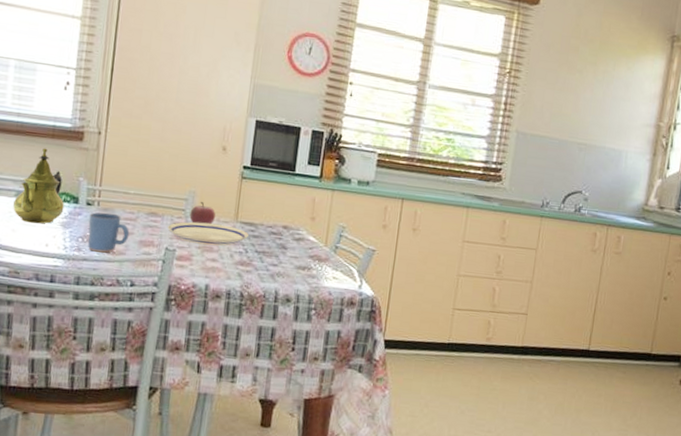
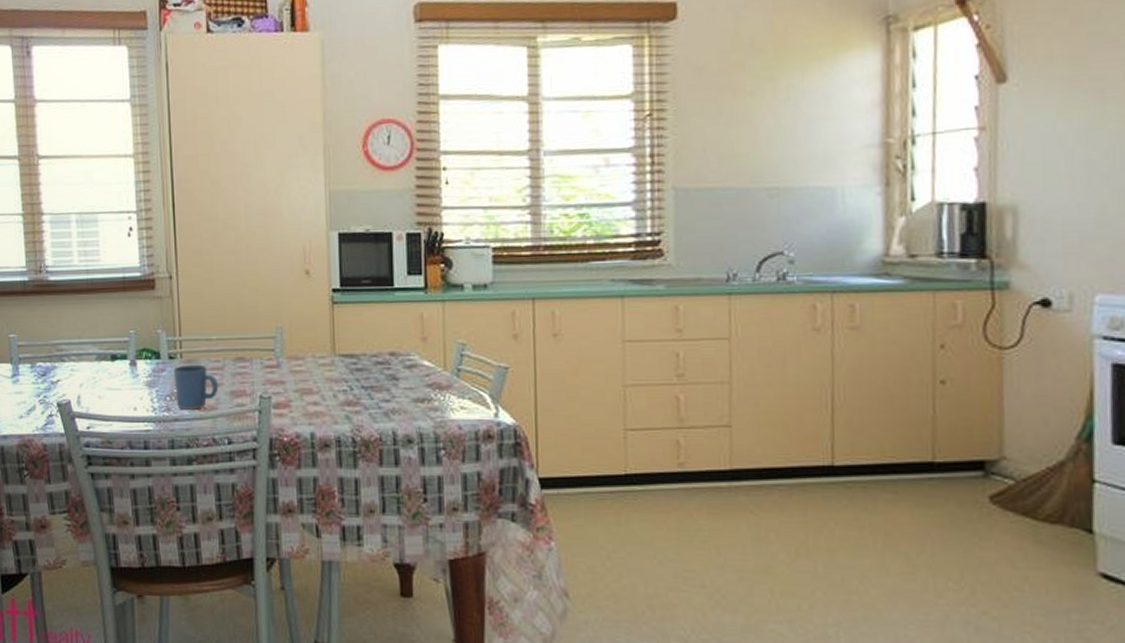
teapot: present [12,148,65,224] -> none [95,303,147,387]
plate: present [167,221,249,247] -> none [258,361,351,388]
fruit: present [189,201,216,225] -> none [280,336,309,364]

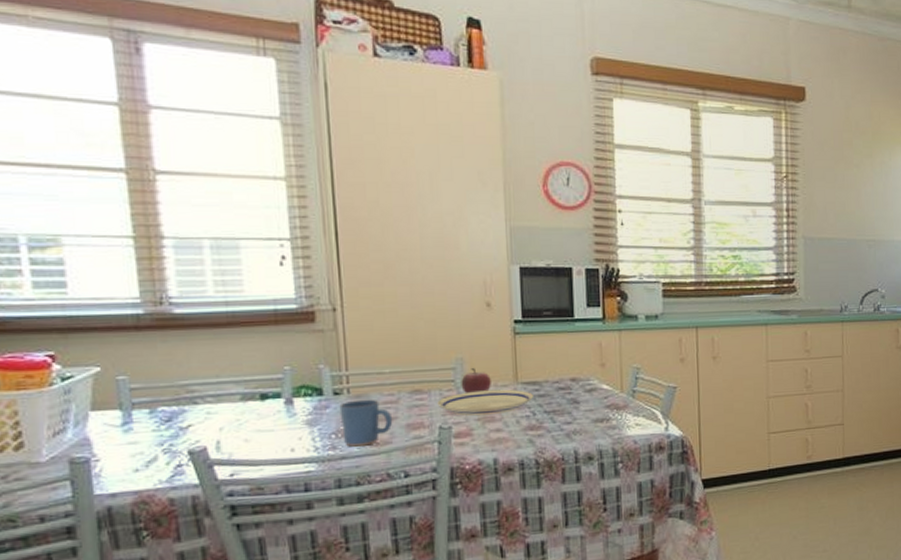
plate: none [258,361,351,388] -> present [437,389,533,417]
fruit: none [280,336,309,364] -> present [461,367,491,394]

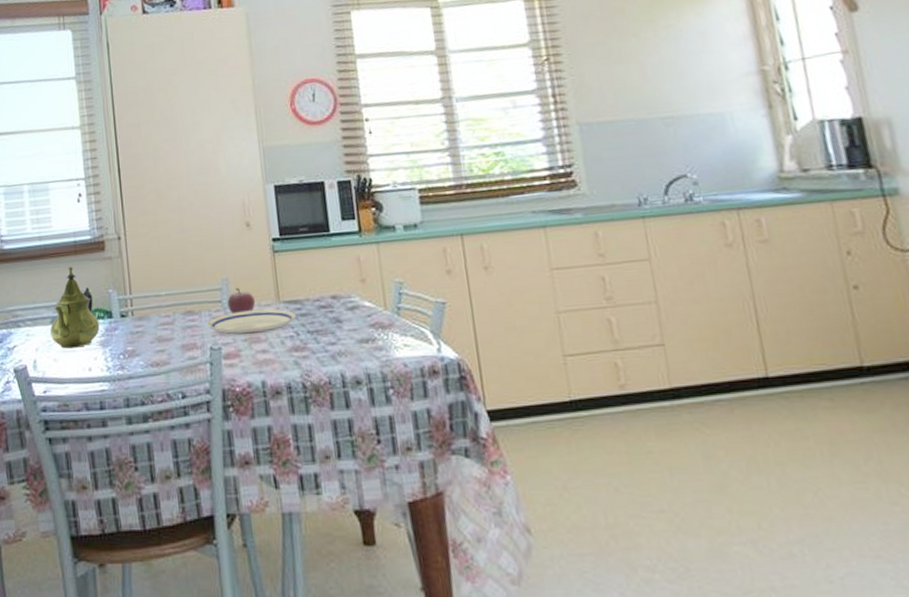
teapot: none [239,337,306,428] -> present [49,266,100,349]
mug: present [339,399,393,447] -> none [125,320,170,367]

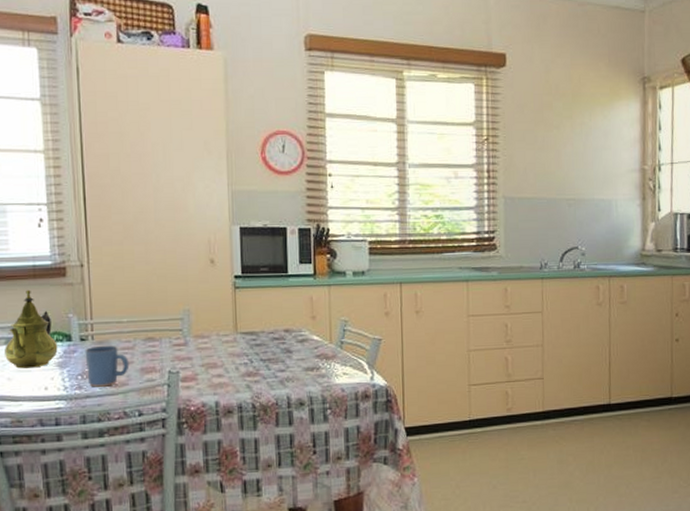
mug: none [125,320,170,367] -> present [85,345,130,387]
plate: present [207,308,296,338] -> none [167,338,251,363]
fruit: present [227,287,255,315] -> none [188,318,214,342]

